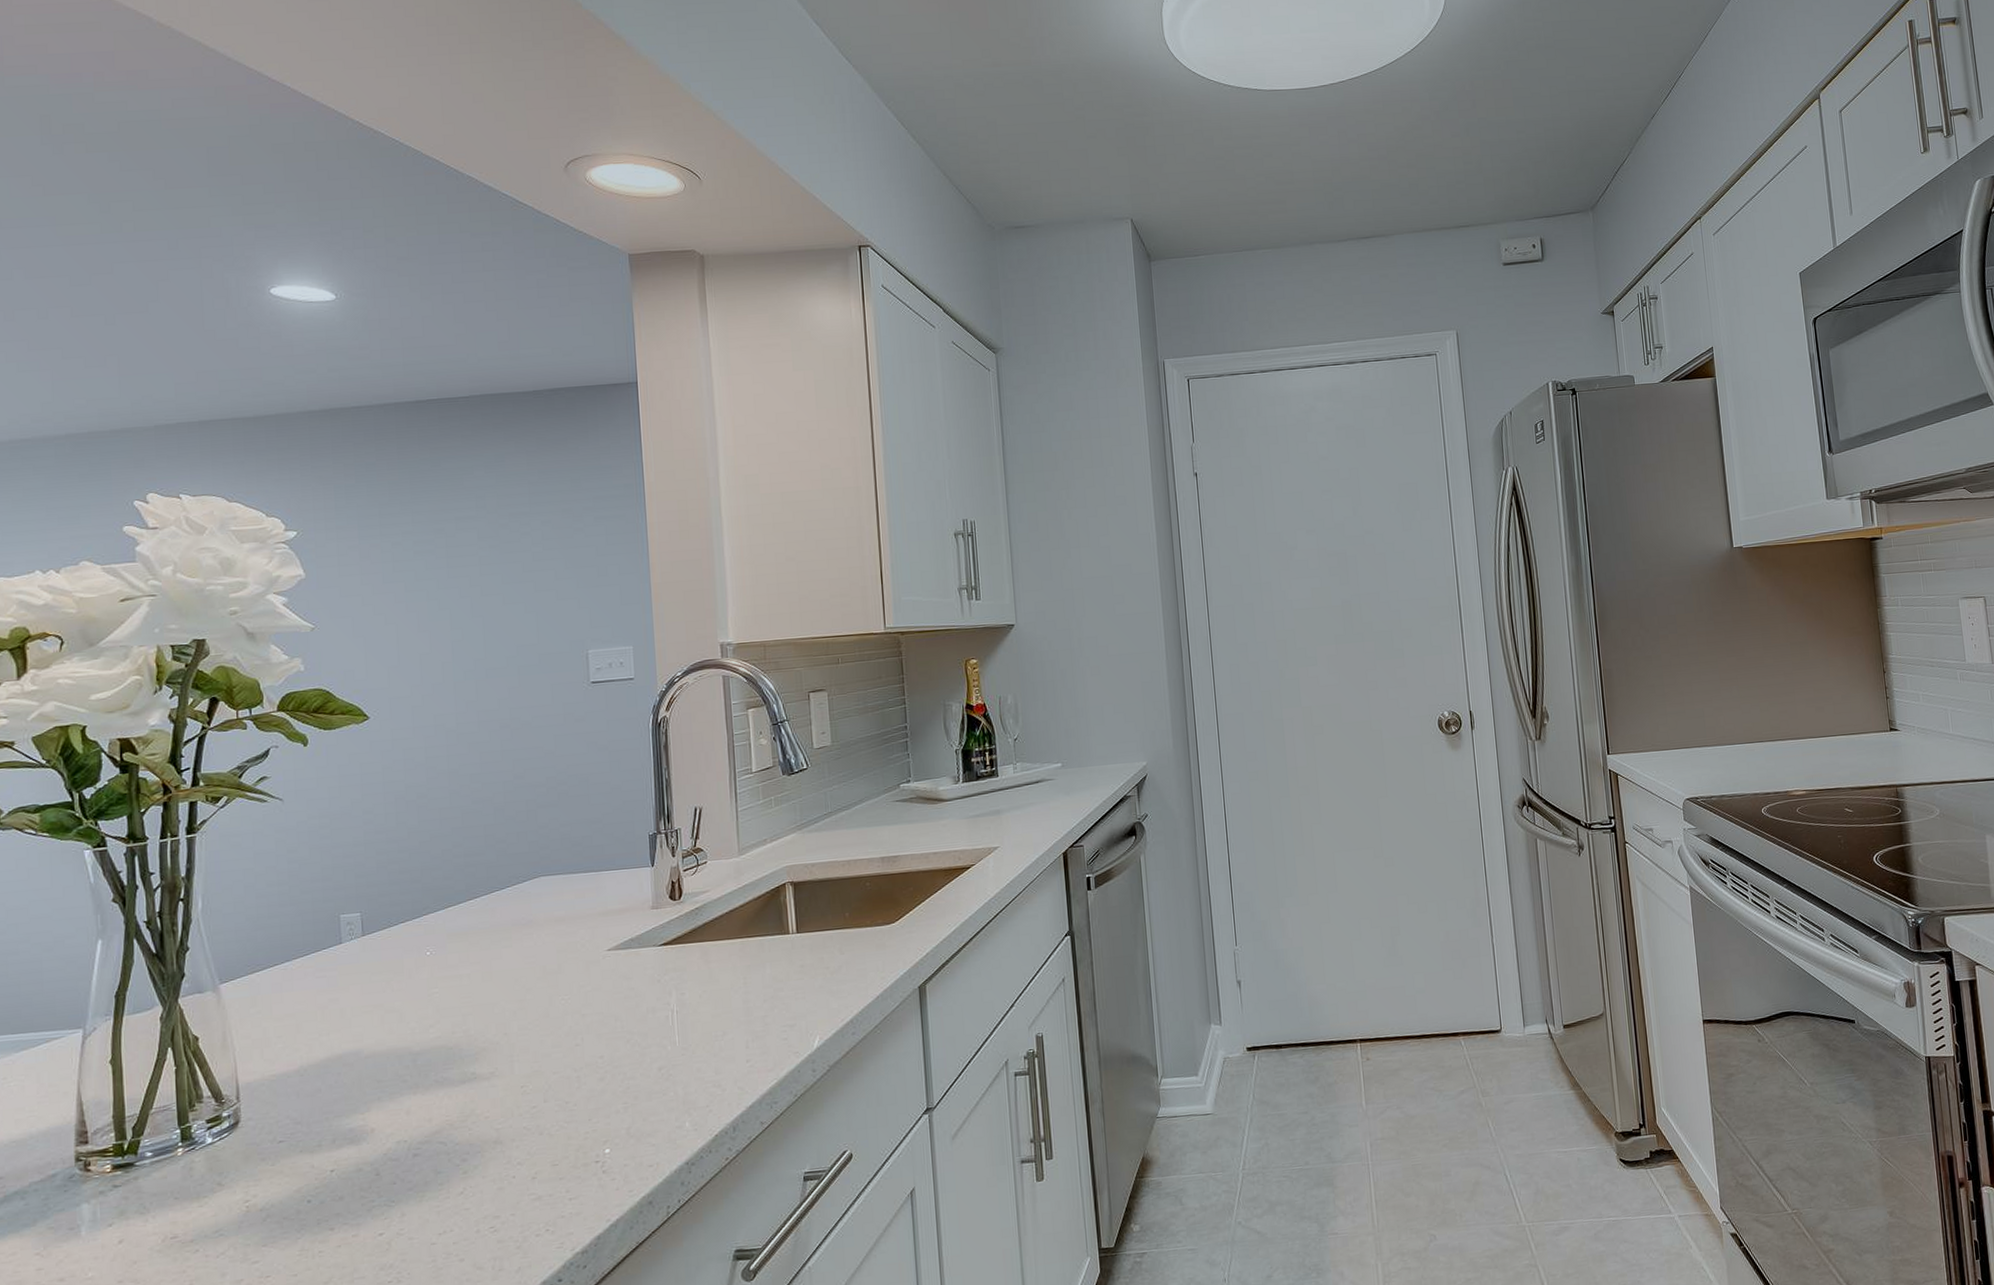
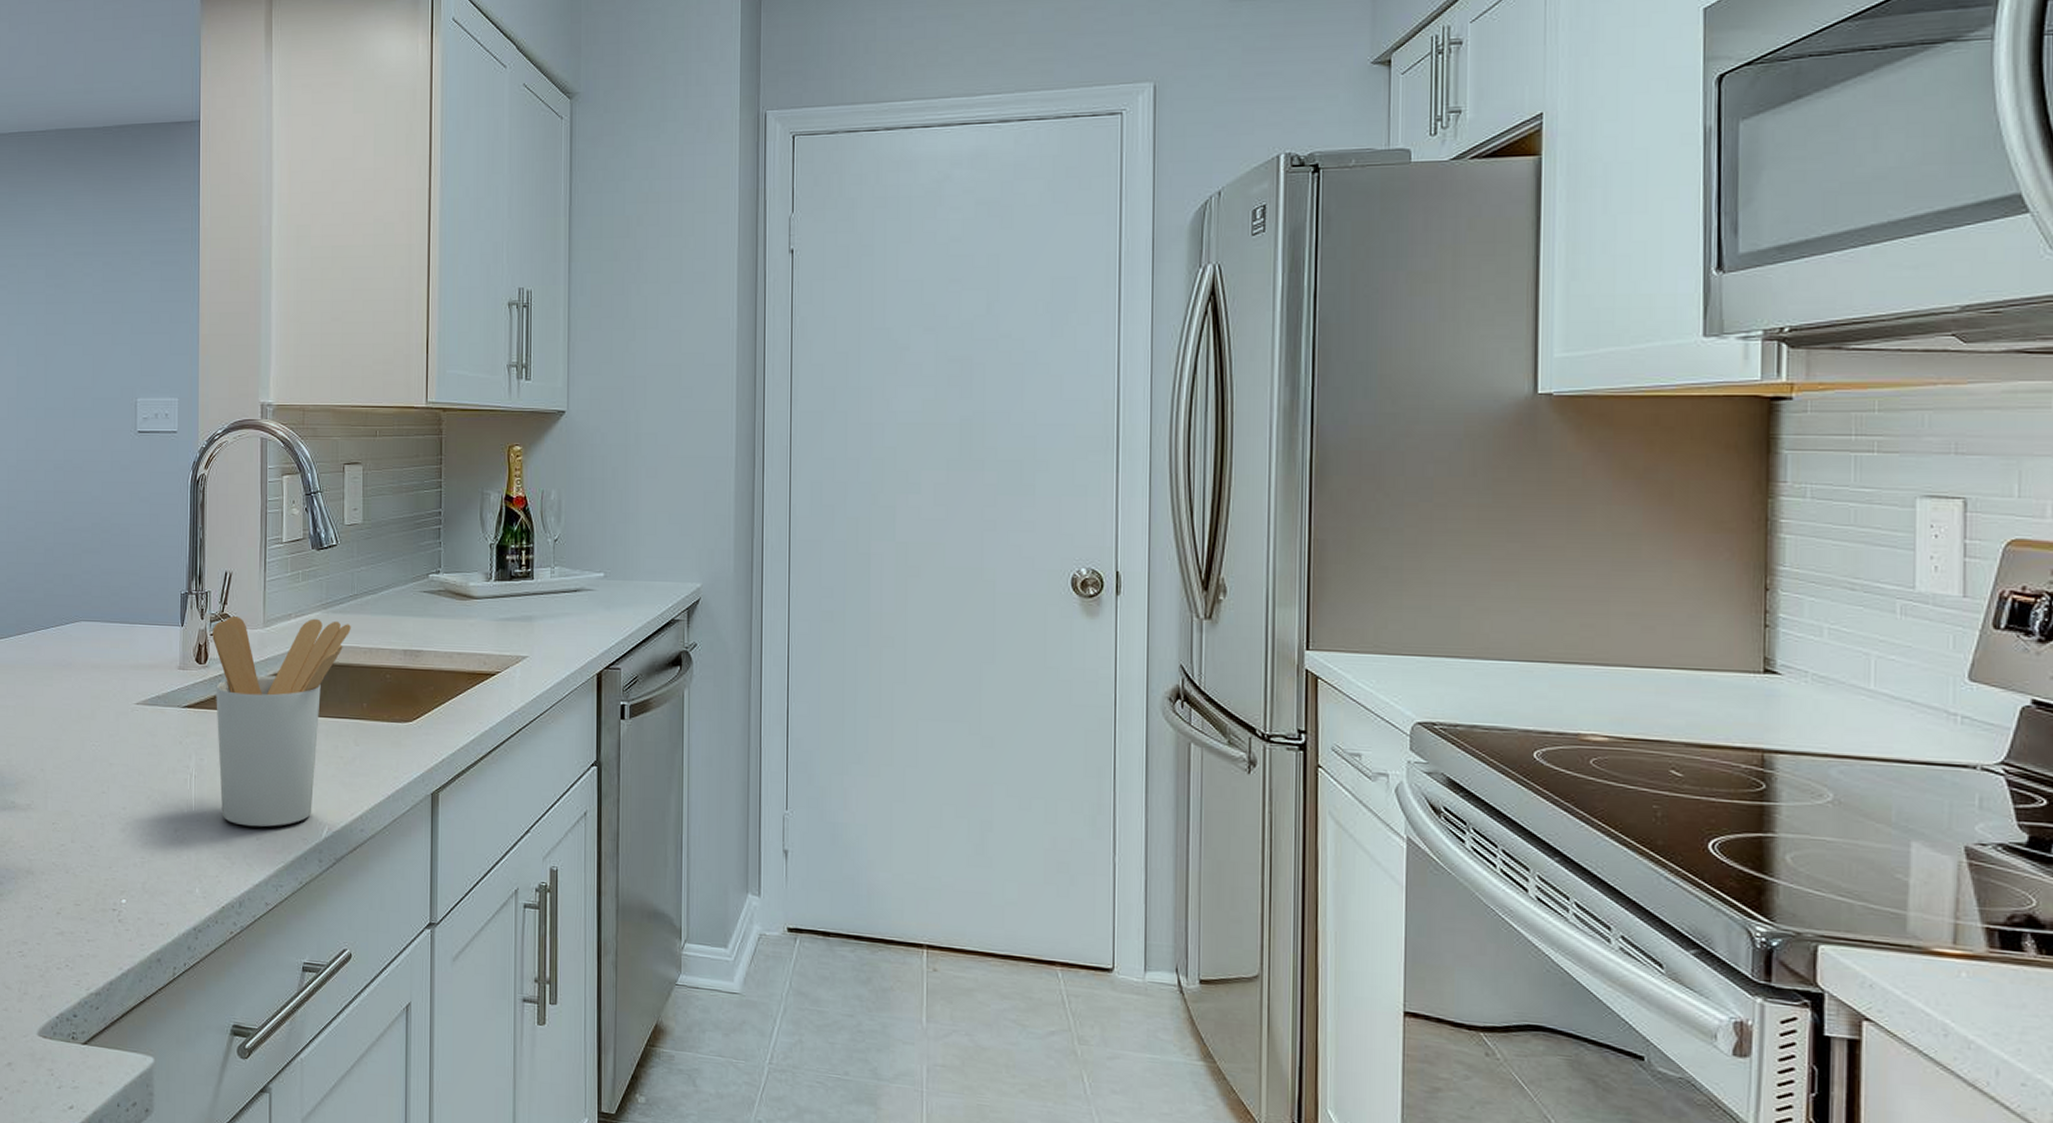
utensil holder: none [685,839,828,1051] -> present [212,615,351,827]

